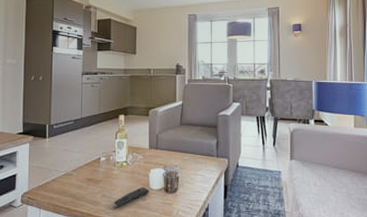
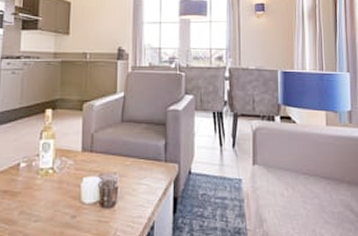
remote control: present [113,187,150,208] -> none [34,200,81,228]

